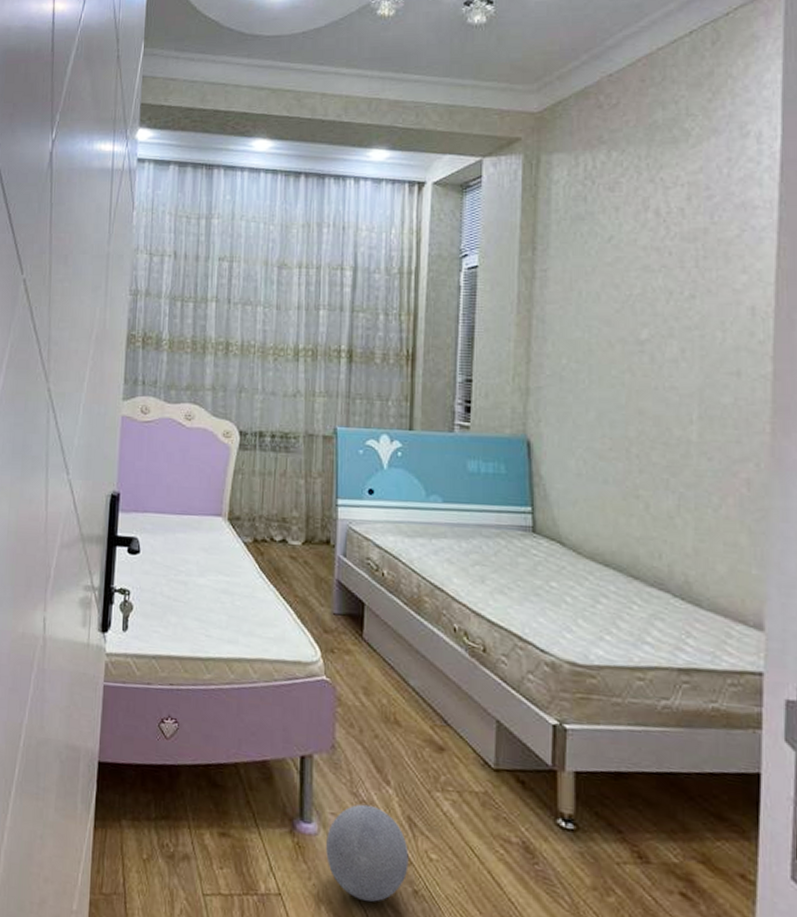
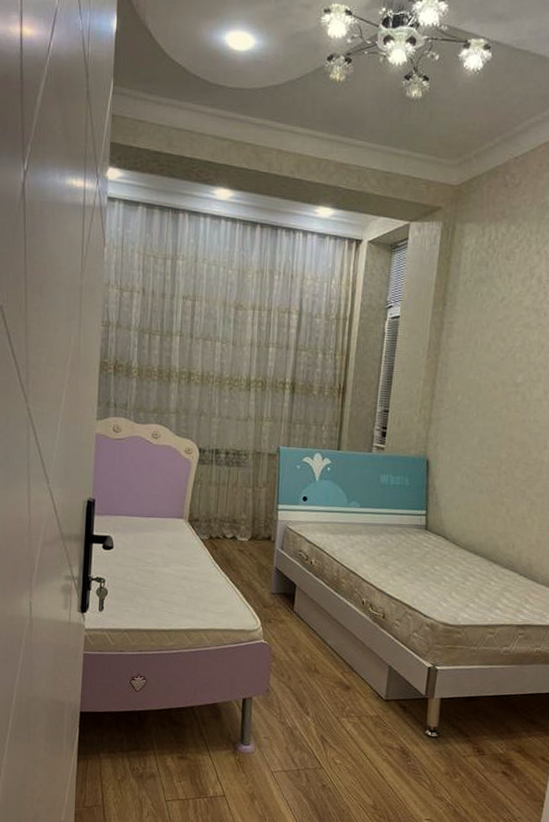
ball: present [326,804,409,902] -> none [260,729,320,795]

